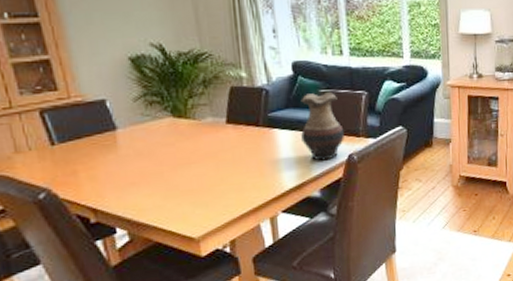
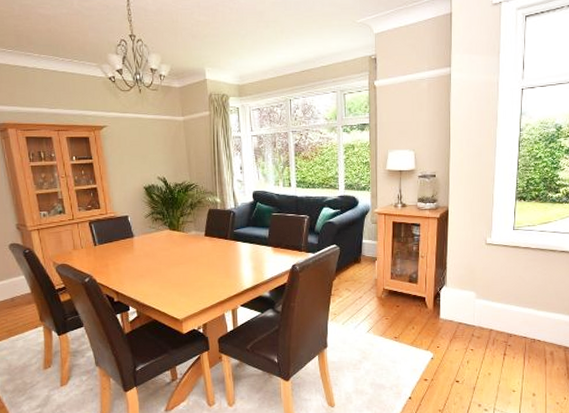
vase: present [300,92,344,161] -> none [257,216,290,269]

